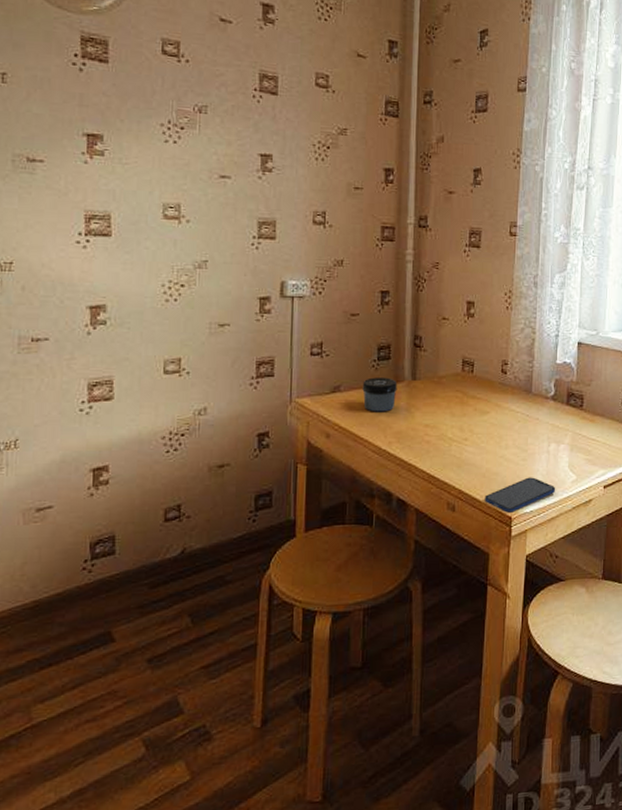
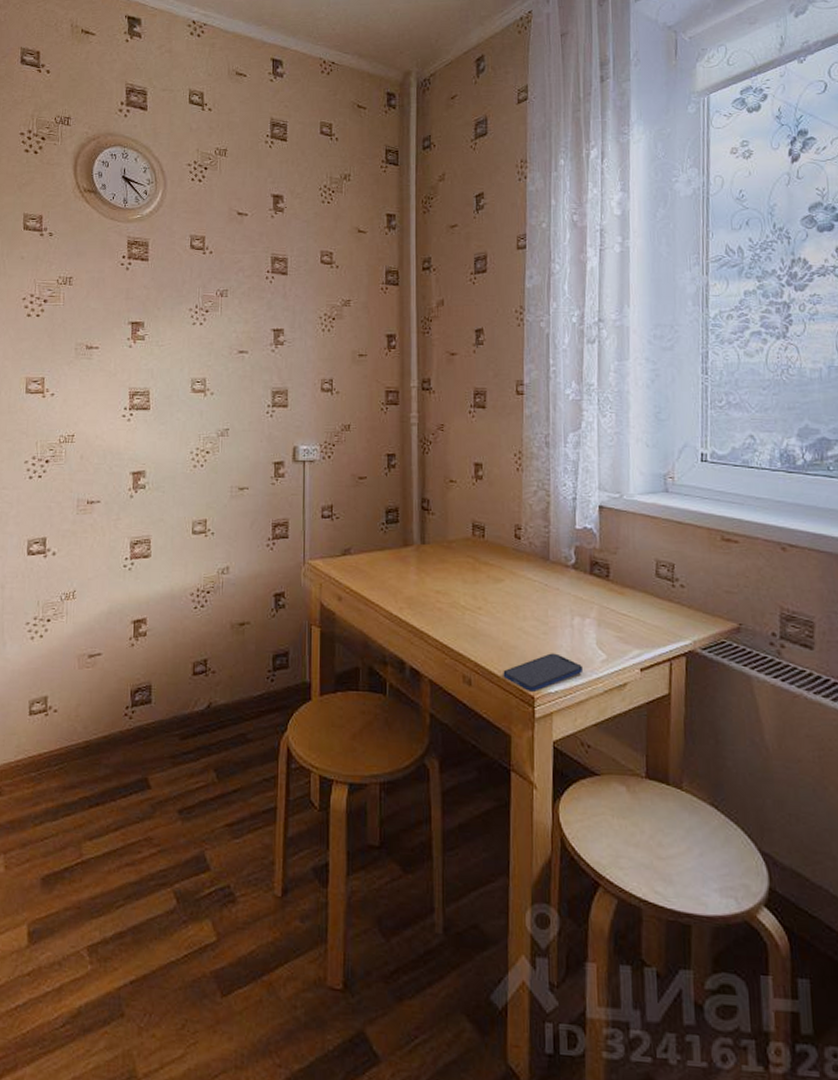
jar: present [362,377,398,412] -> none [372,541,407,577]

